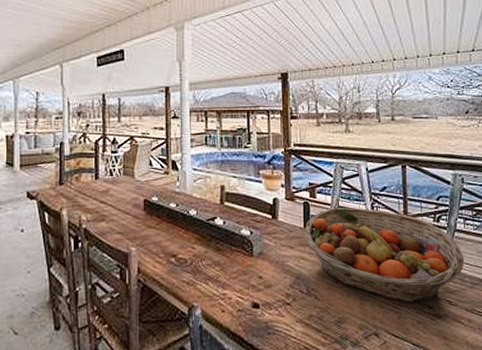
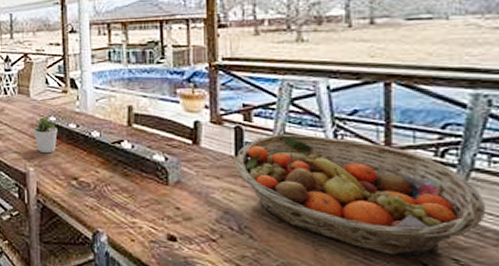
potted plant: none [134,196,159,233] -> present [30,116,58,154]

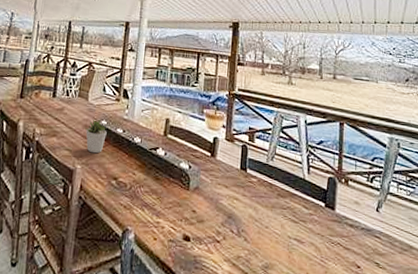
fruit basket: present [235,135,486,257] -> none [240,154,396,260]

